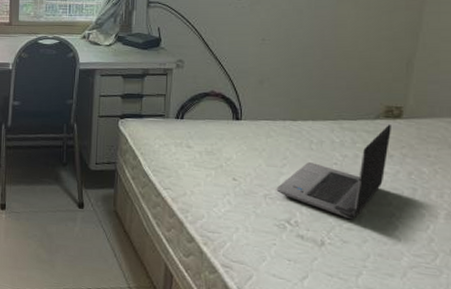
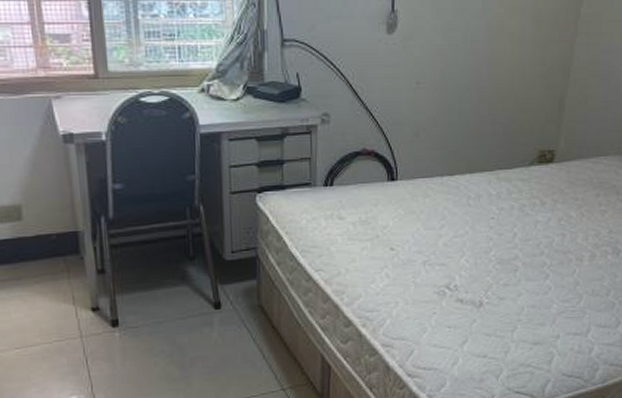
laptop computer: present [276,124,391,220] -> none [435,170,544,275]

